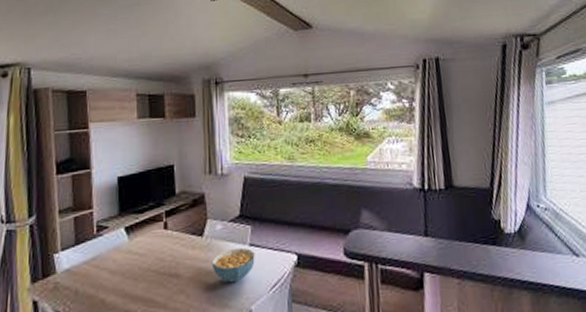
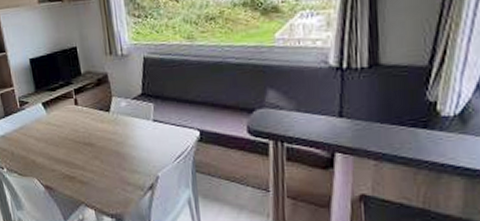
cereal bowl: present [211,247,255,283] -> none [119,122,159,153]

